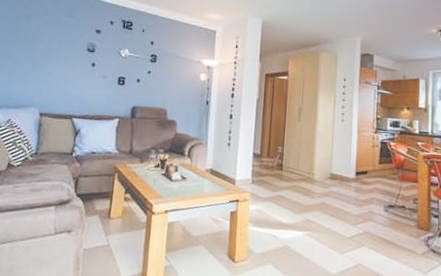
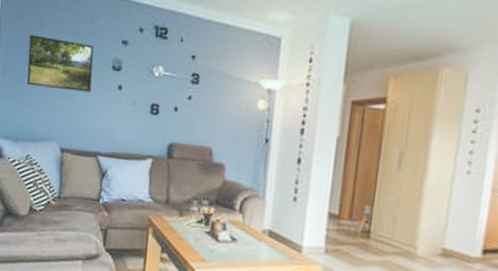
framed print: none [12,23,73,69] -> present [27,34,94,93]

